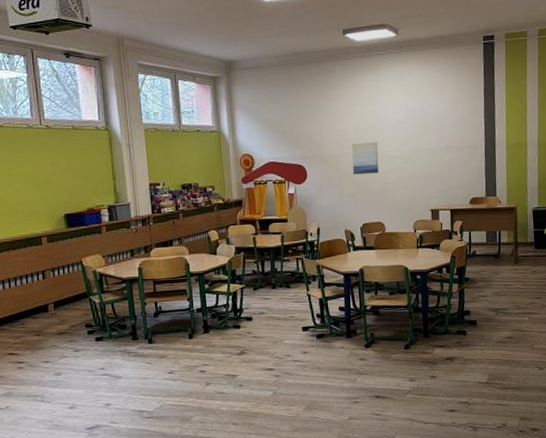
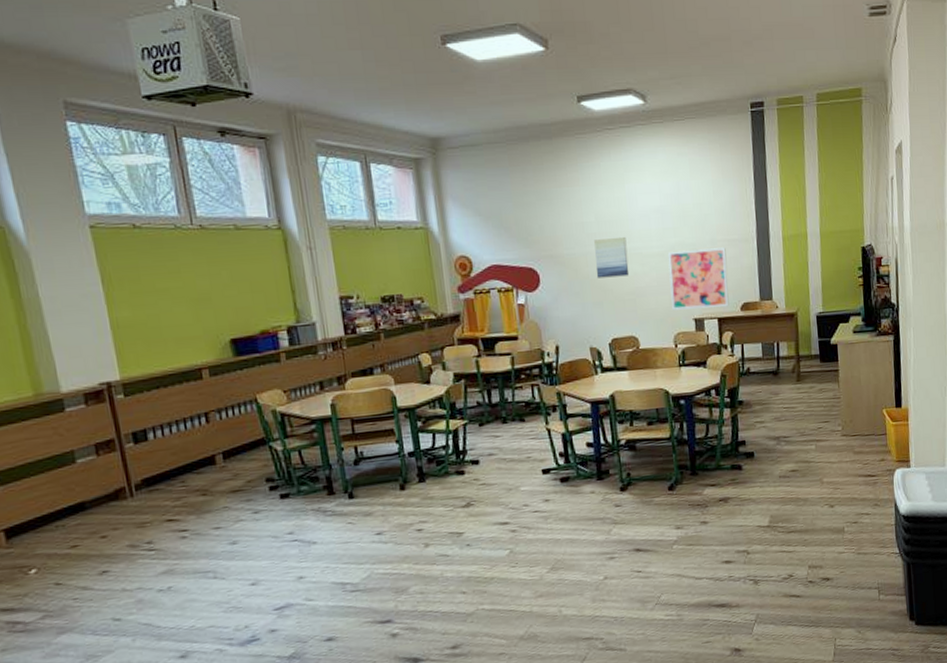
wall art: none [411,152,460,202] -> present [667,247,729,310]

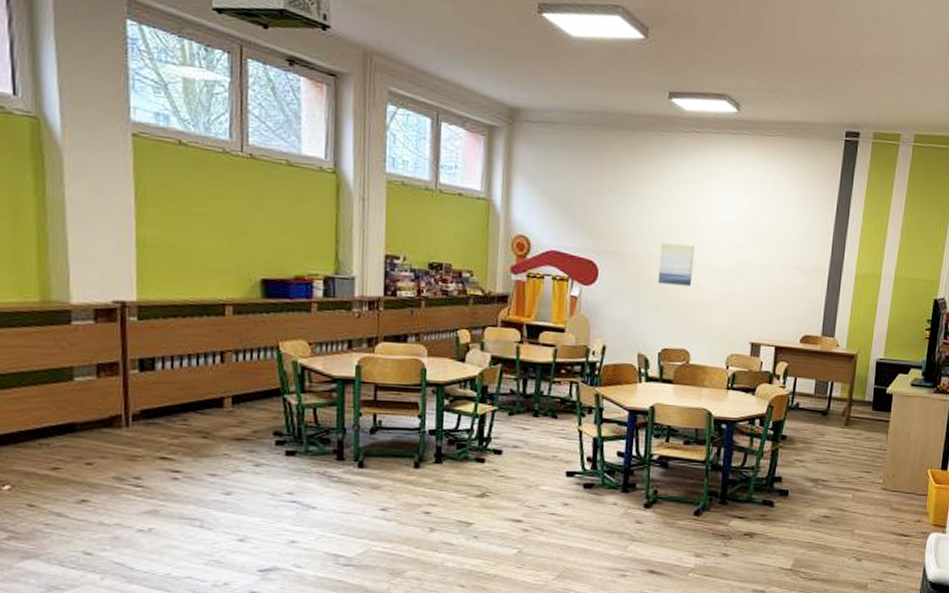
wall art: present [667,247,729,310] -> none [730,269,795,337]

